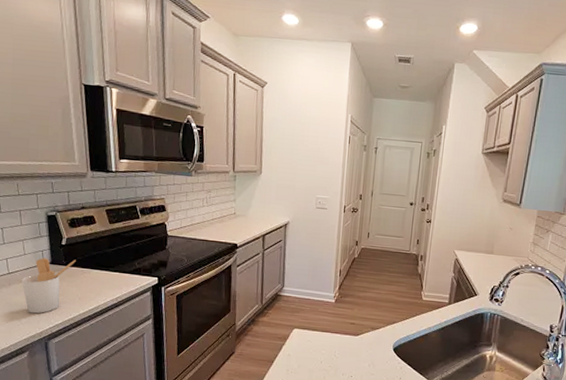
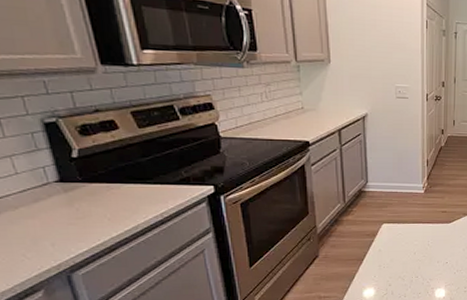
utensil holder: present [21,258,76,314] -> none [16,174,97,244]

